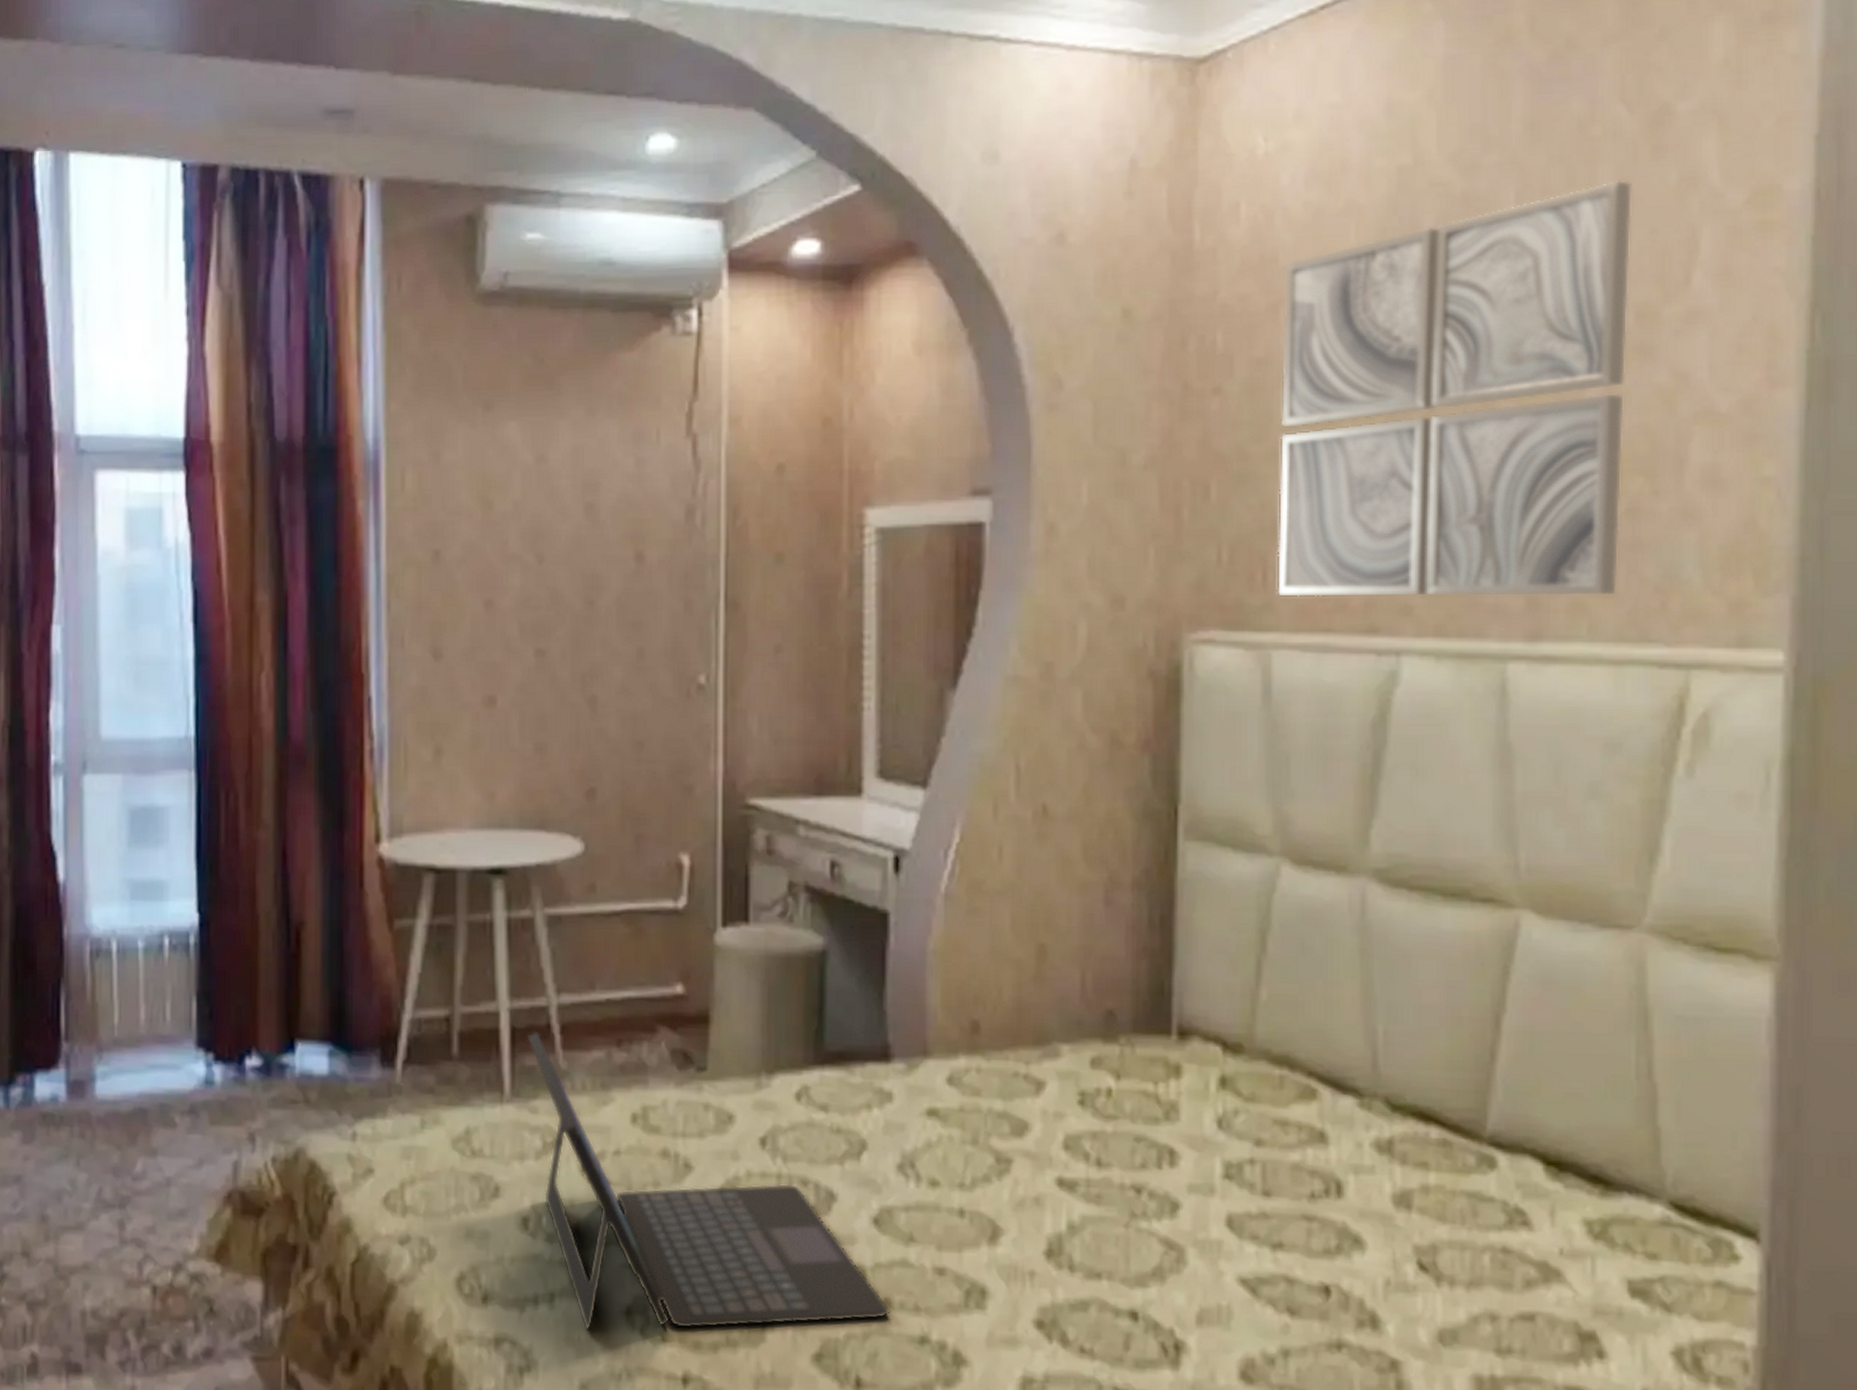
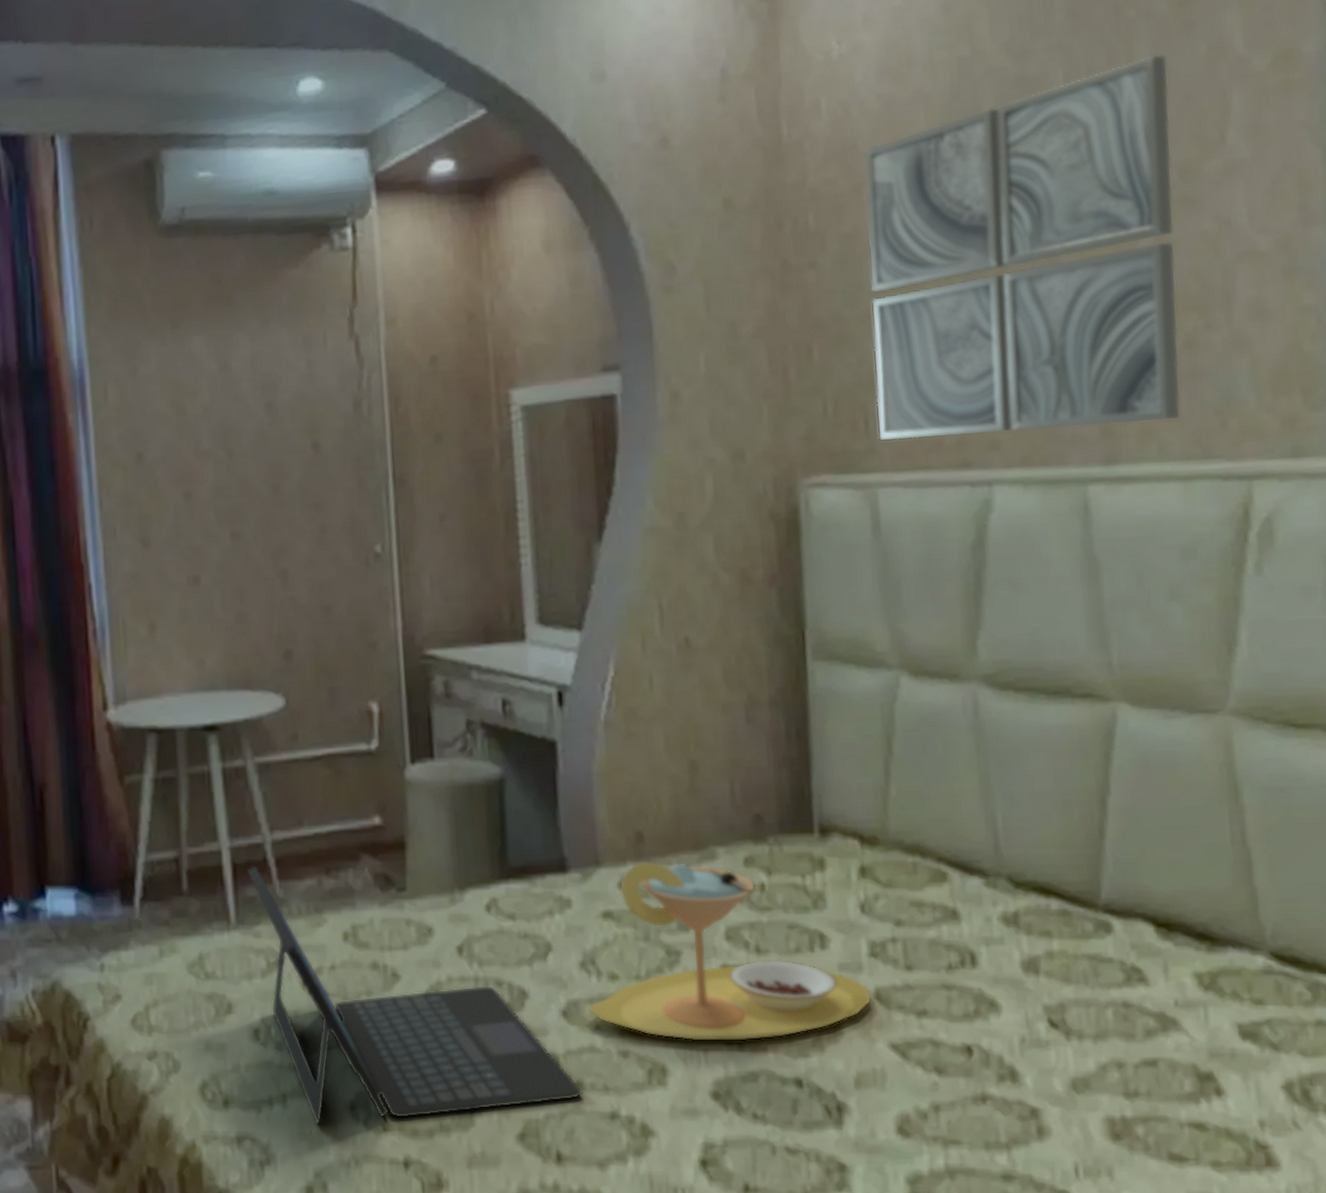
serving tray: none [902,1055,1222,1265] -> present [587,861,872,1041]

